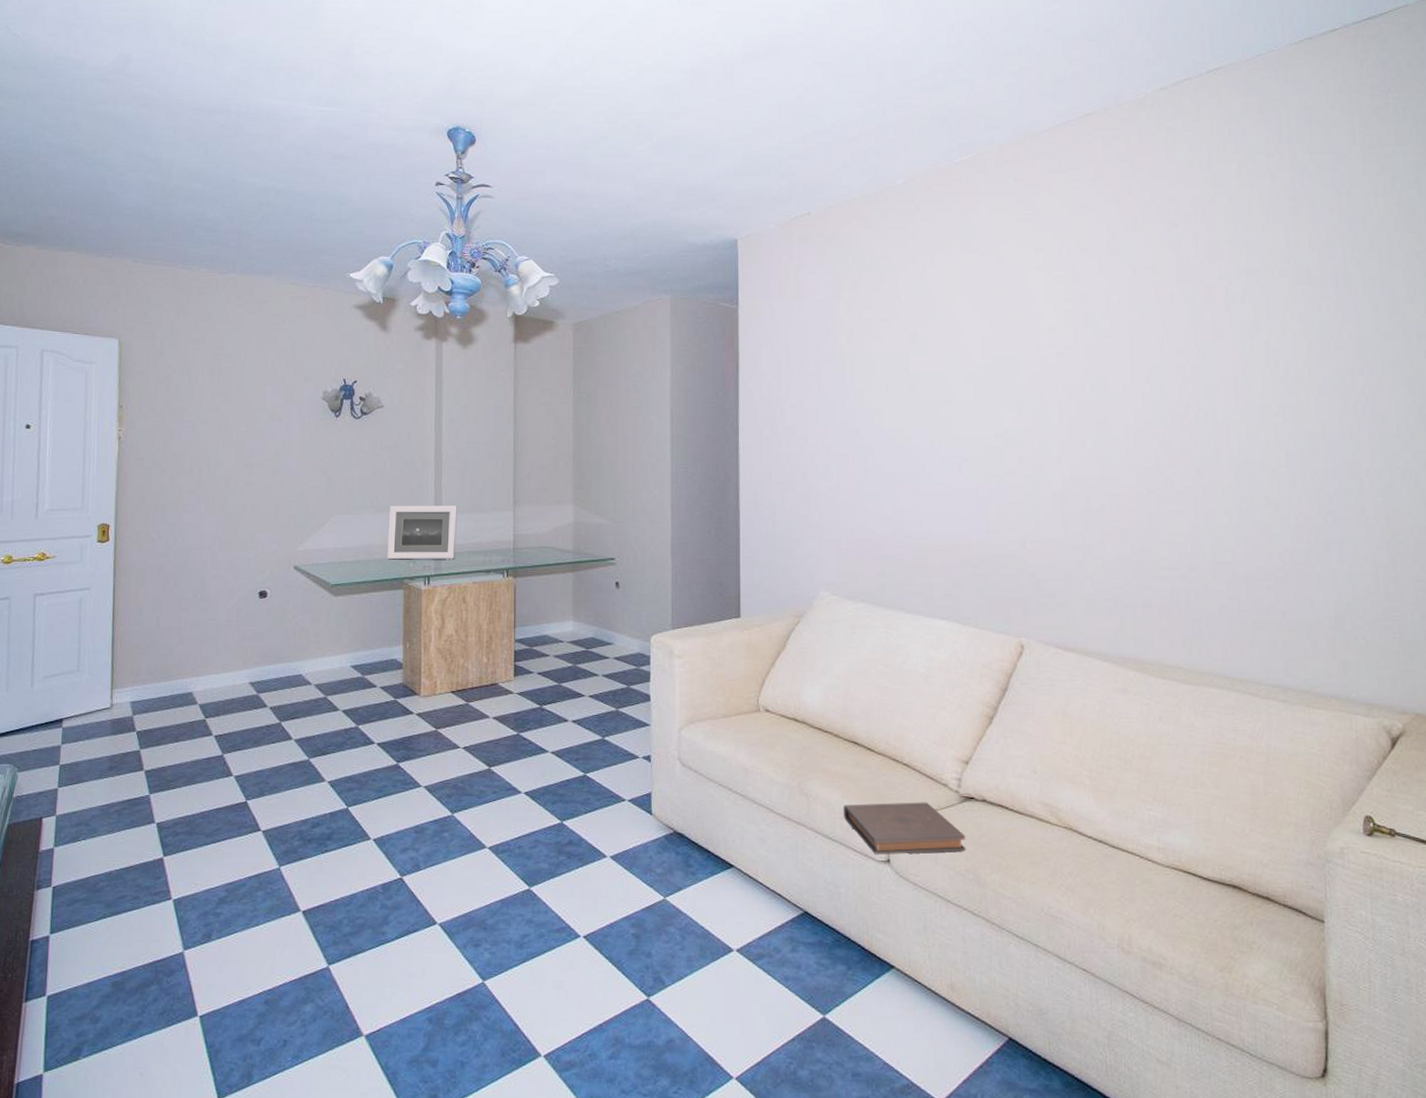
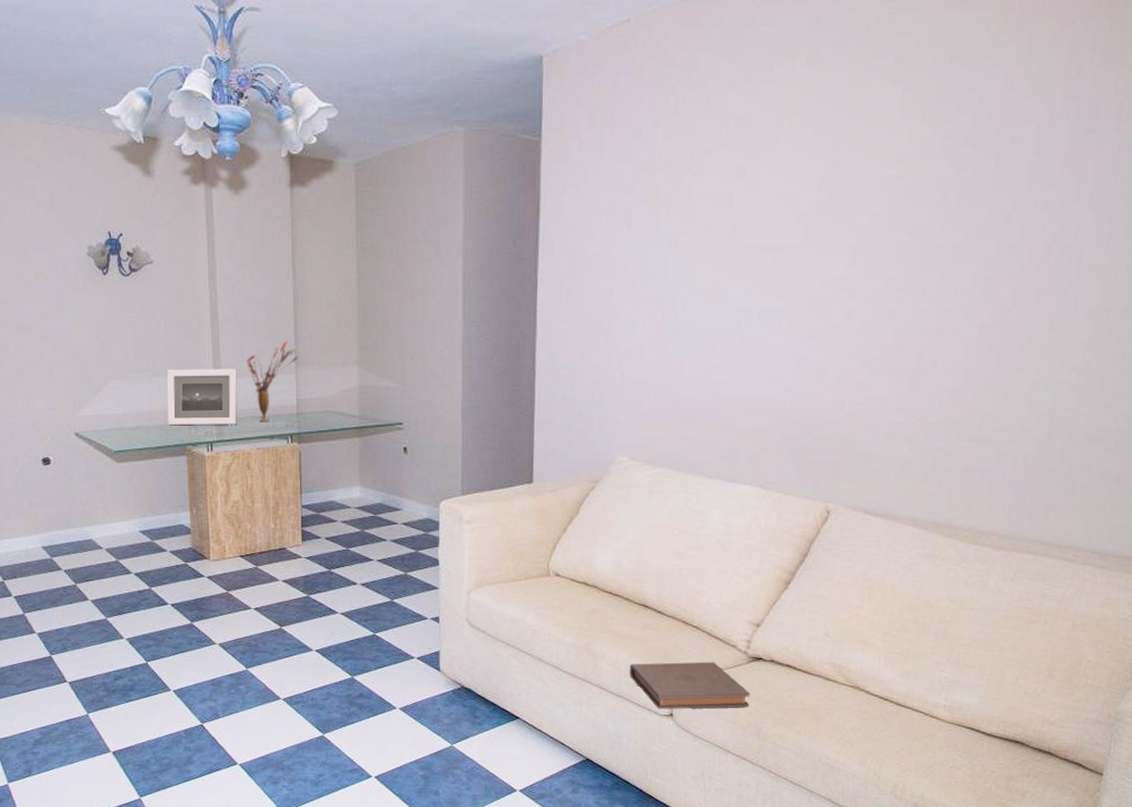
bouquet: none [467,480,517,557] -> present [247,341,299,423]

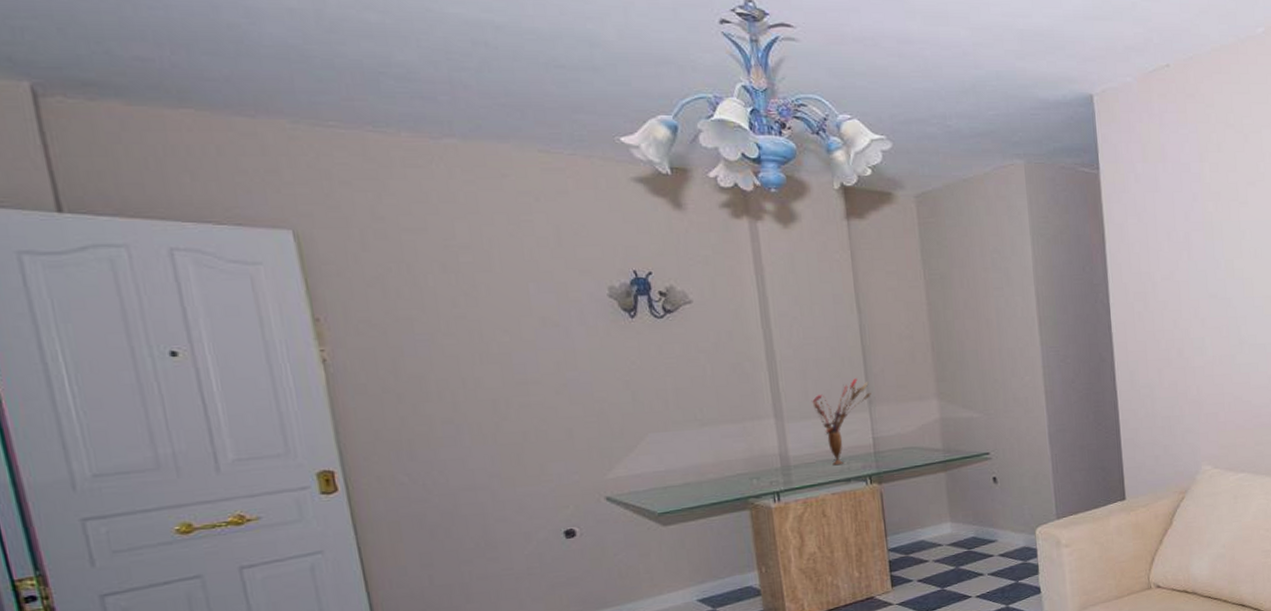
picture frame: present [167,369,238,426] -> none [718,411,808,479]

